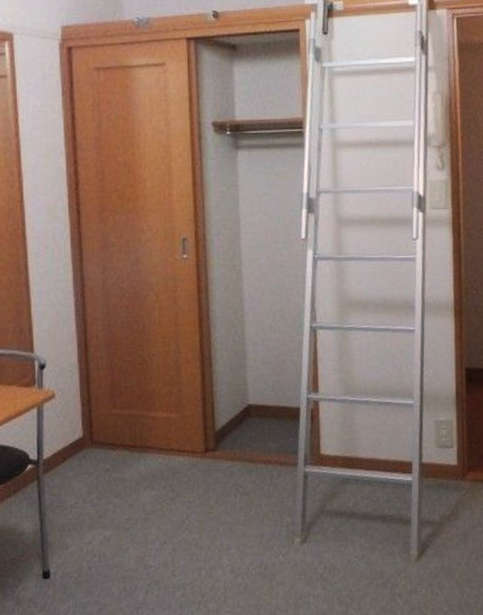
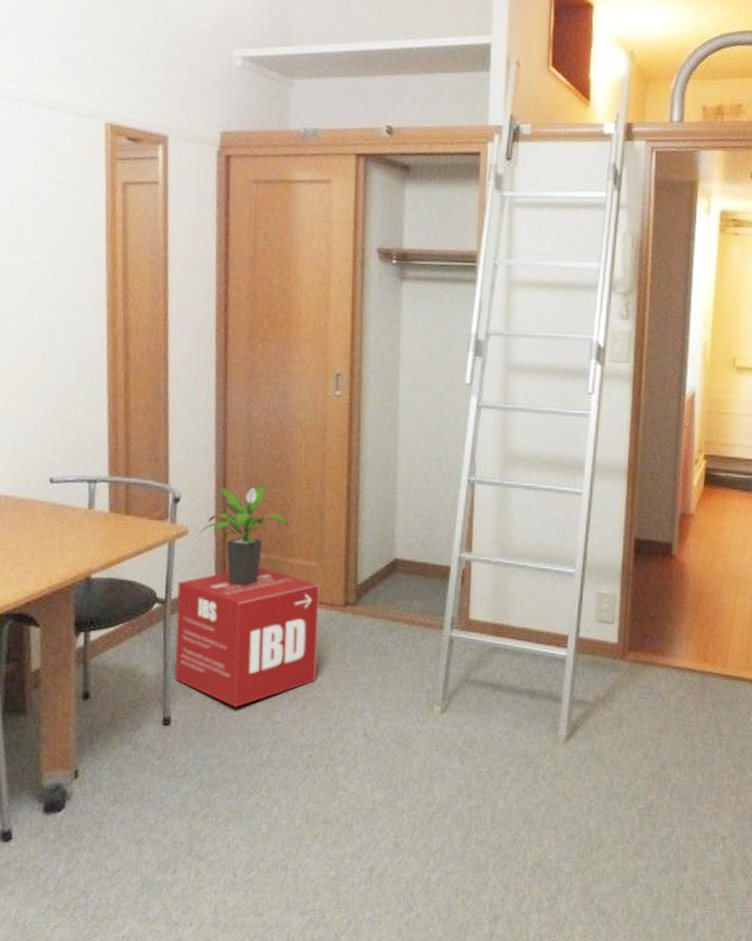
product box: none [48,422,184,556] -> present [175,567,320,707]
potted plant: none [65,345,149,443] -> present [199,484,290,587]

